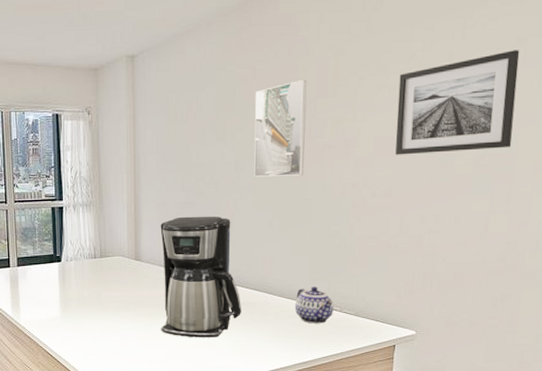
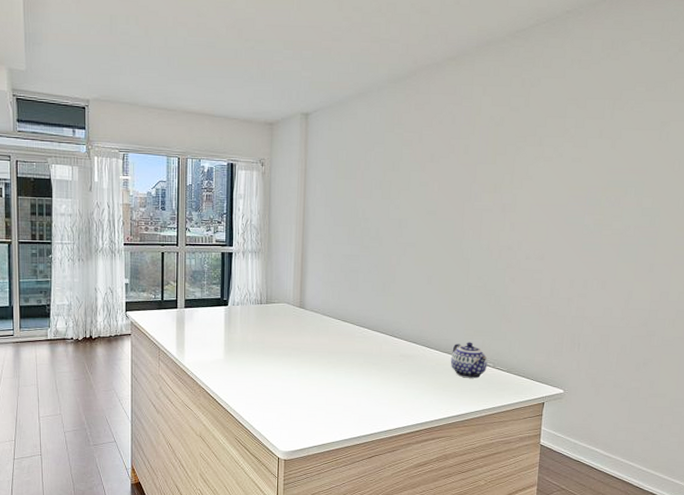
coffee maker: present [160,216,241,338] -> none [321,268,400,387]
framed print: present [254,79,307,177] -> none [416,146,469,236]
wall art: present [395,50,520,155] -> none [548,132,663,222]

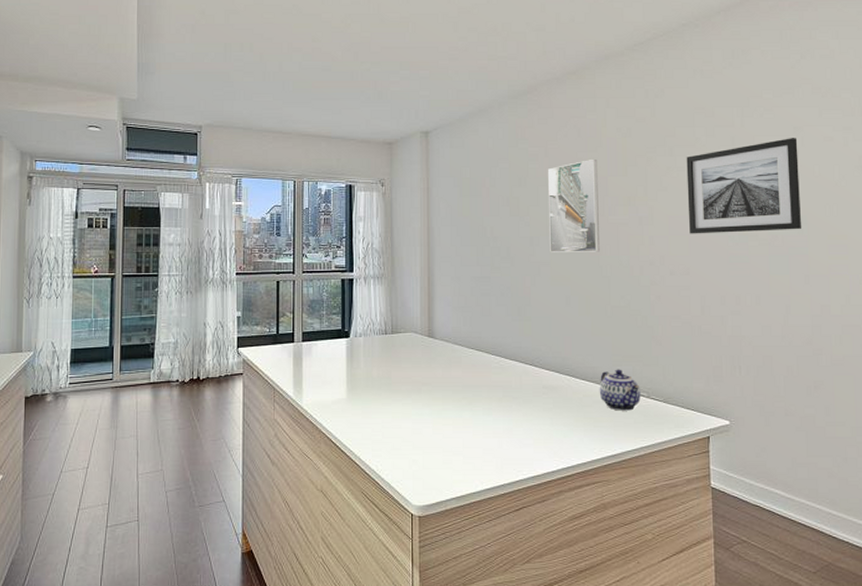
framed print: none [416,146,469,236] -> present [547,158,600,252]
wall art: none [548,132,663,222] -> present [686,138,802,234]

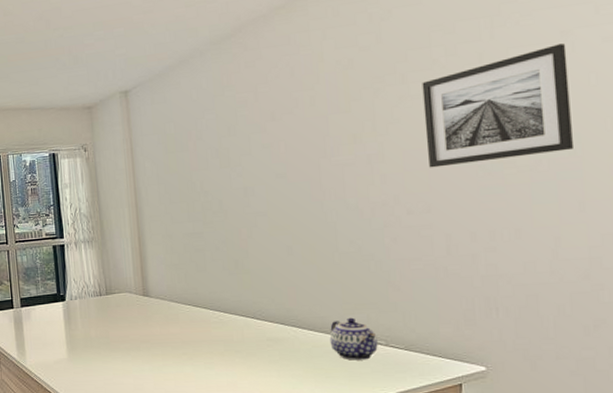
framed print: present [547,158,600,252] -> none [258,97,323,202]

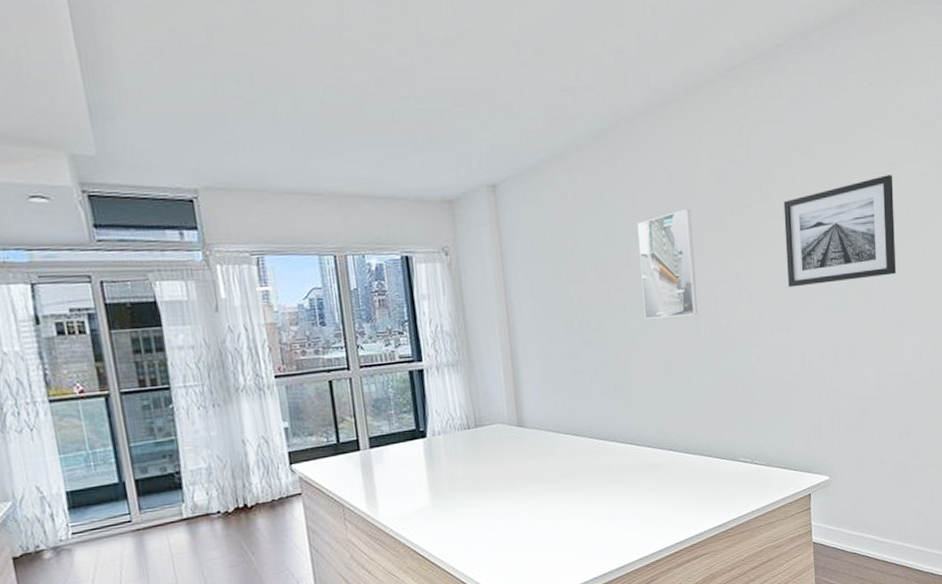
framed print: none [258,97,323,202] -> present [637,208,697,319]
teapot: present [329,317,378,361] -> none [703,437,744,481]

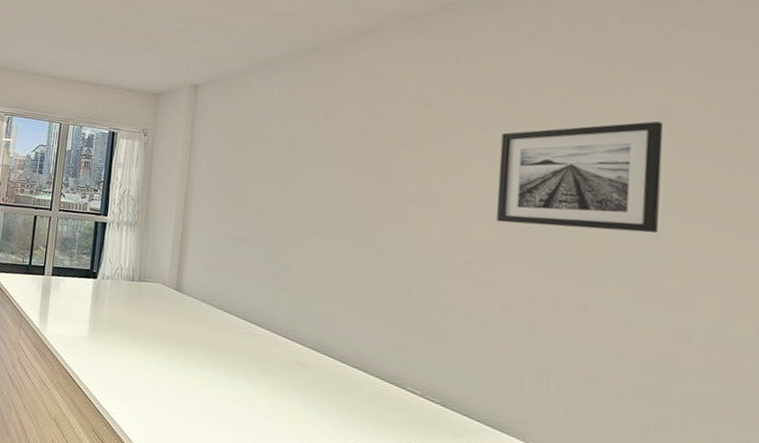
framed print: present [637,208,697,319] -> none [319,126,387,228]

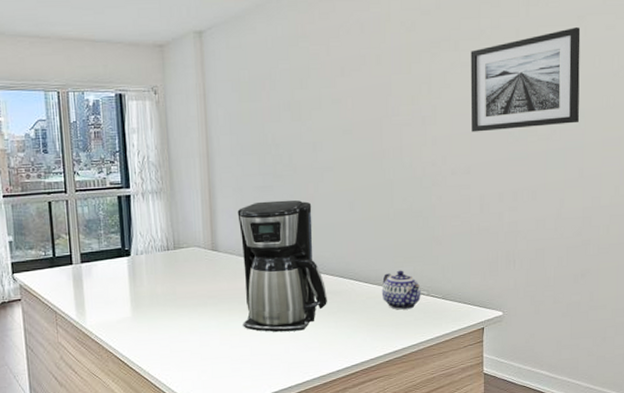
coffee maker: none [196,252,295,397] -> present [237,200,327,332]
teapot: none [361,358,413,407] -> present [381,270,421,310]

